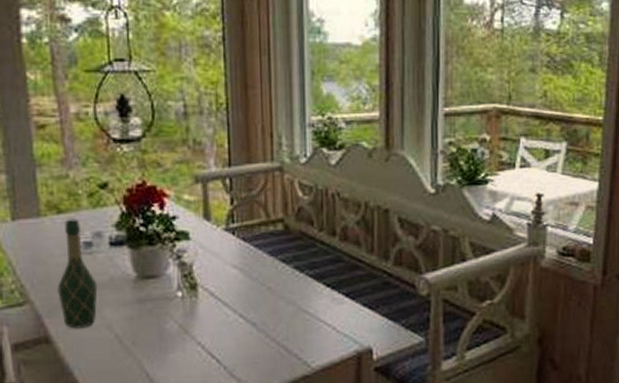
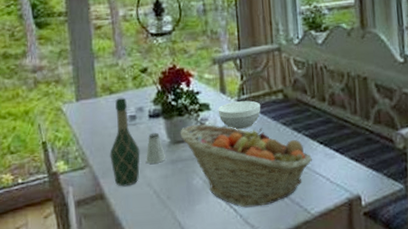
saltshaker: none [104,264,132,302] -> present [145,132,167,164]
fruit basket: none [150,256,317,358] -> present [180,124,313,208]
bowl: none [200,230,255,266] -> present [218,100,261,130]

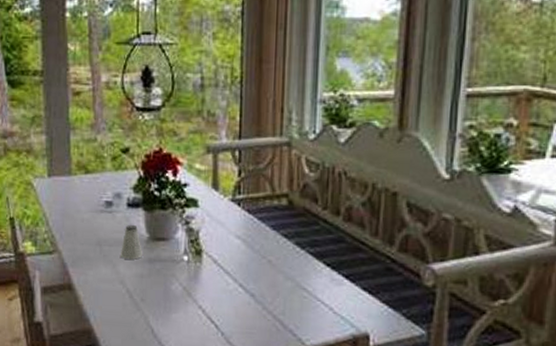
wine bottle: present [110,97,140,187] -> none [81,179,115,280]
fruit basket: present [180,124,313,208] -> none [161,221,316,327]
bowl: present [218,100,261,130] -> none [207,201,259,235]

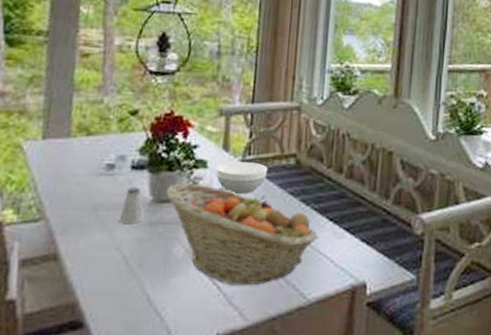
fruit basket: none [161,221,316,327] -> present [166,183,319,286]
bowl: none [207,201,259,235] -> present [216,162,268,195]

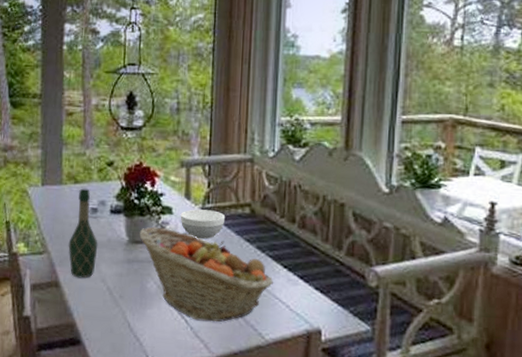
wine bottle: none [74,141,114,248] -> present [68,188,98,279]
saltshaker: present [118,187,145,224] -> none [102,228,123,260]

